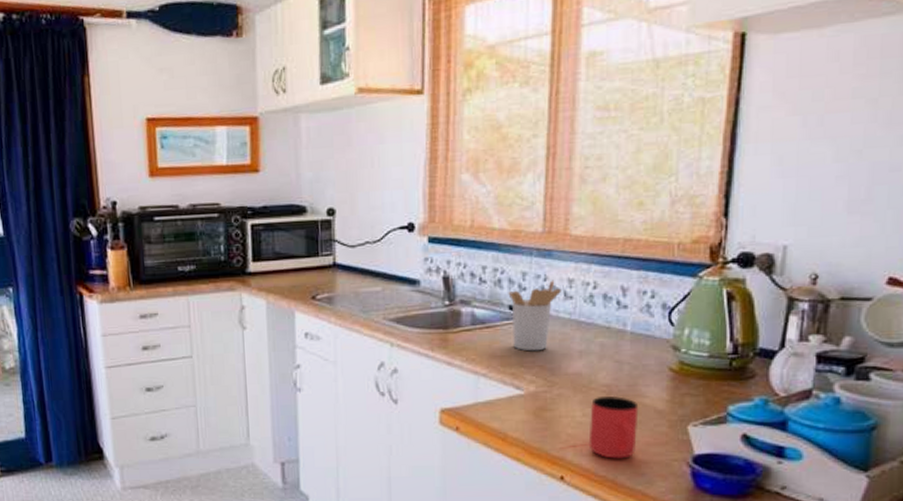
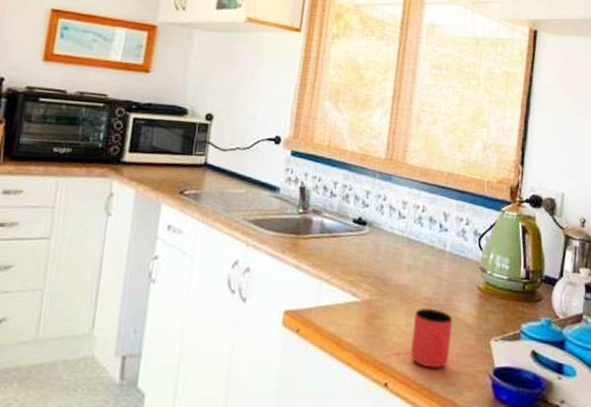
utensil holder: present [508,280,561,352] -> none [353,200,397,263]

